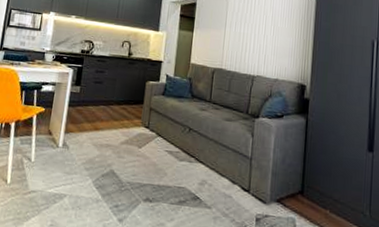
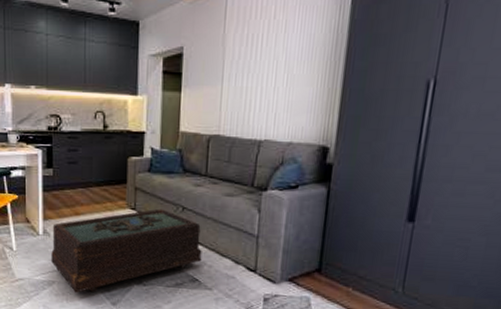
coffee table: none [66,128,204,208] -> present [51,208,202,293]

